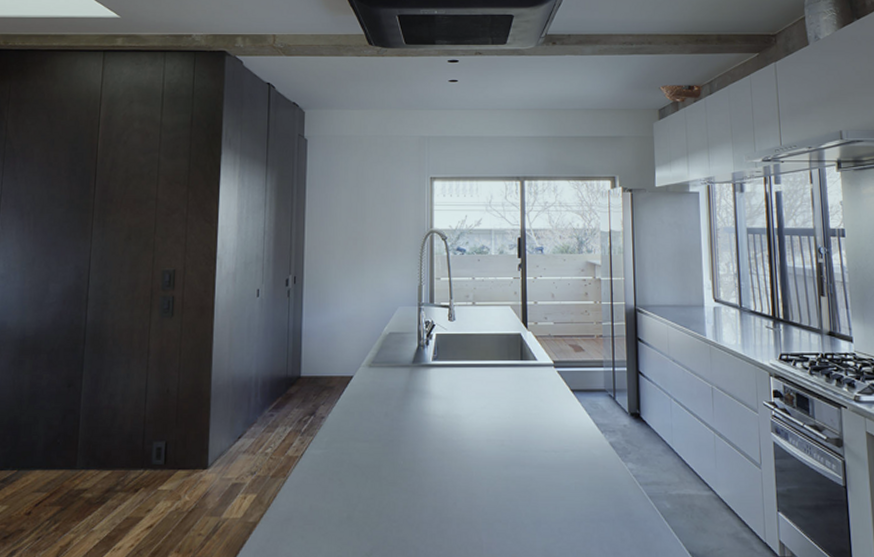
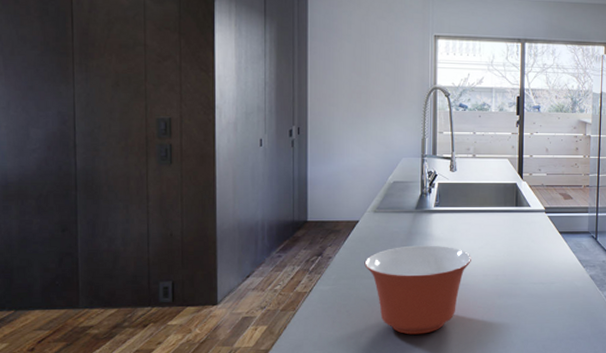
mixing bowl: none [358,404,473,510] -> present [364,245,471,335]

